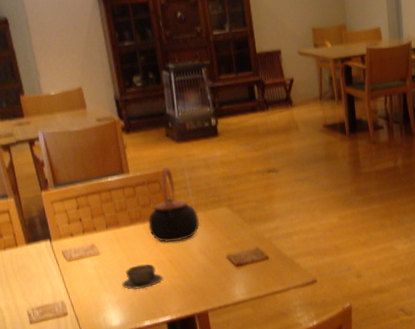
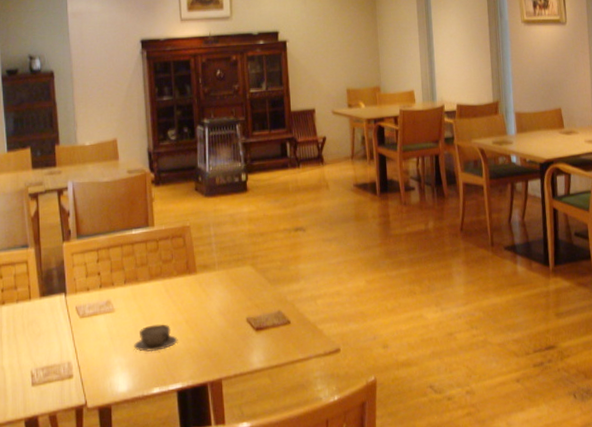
teapot: present [148,166,200,243] -> none [168,220,222,302]

